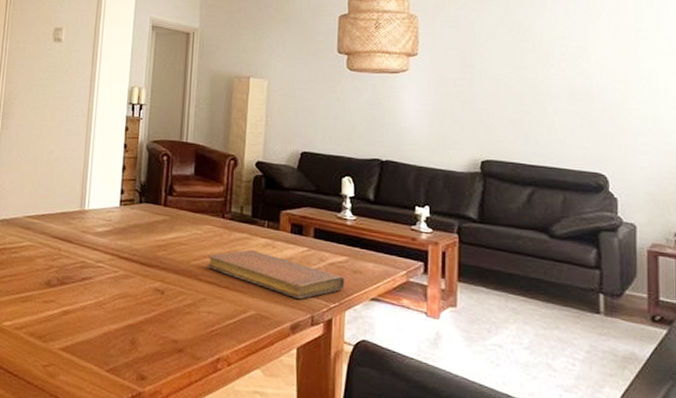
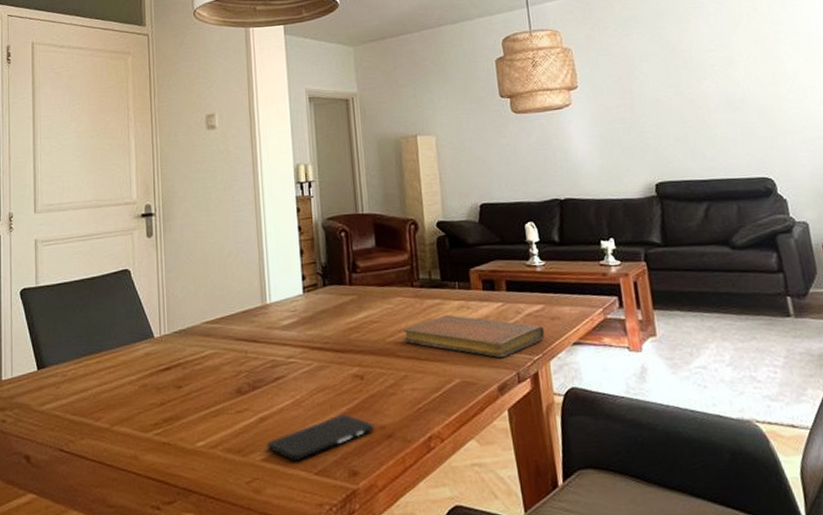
smartphone: none [66,322,168,357] -> present [266,414,375,462]

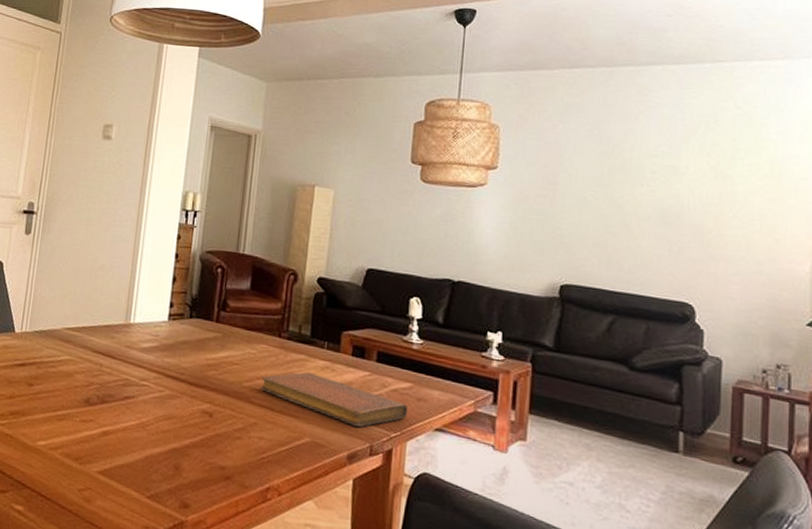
smartphone: present [266,414,375,462] -> none [104,446,214,482]

